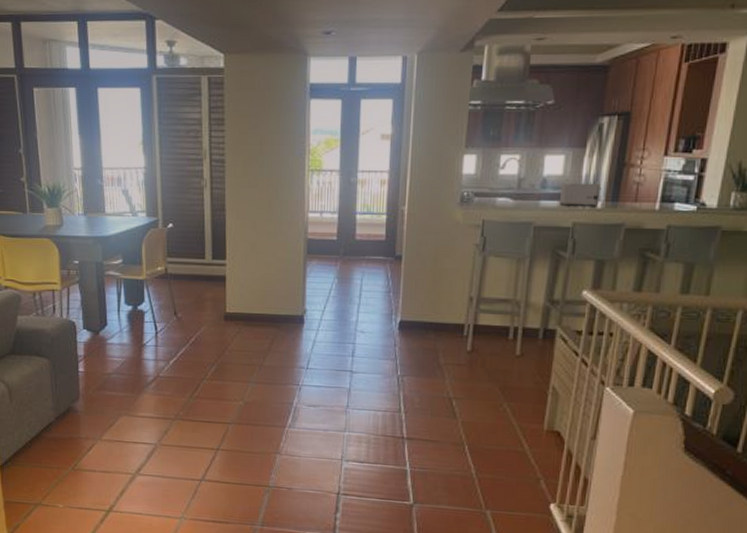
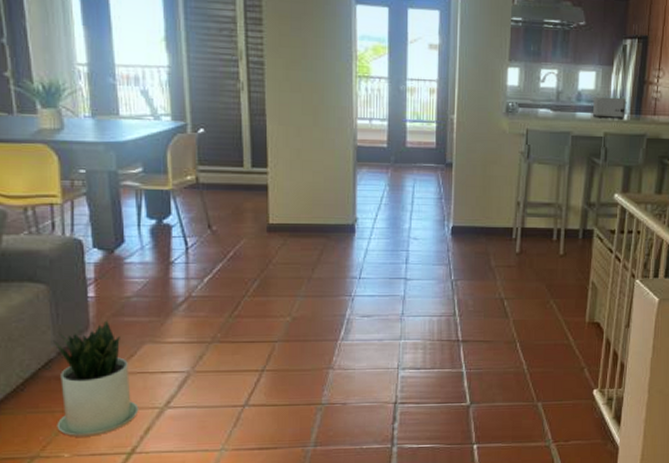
planter: none [53,392,116,493] -> present [54,320,139,437]

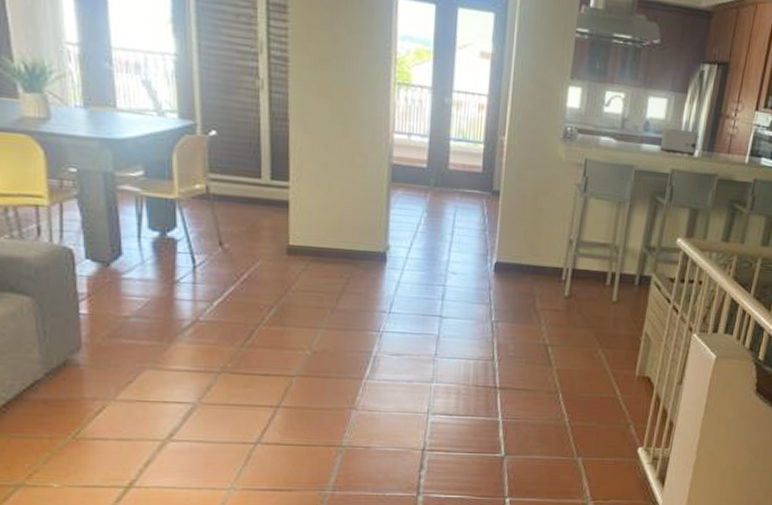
planter: present [54,320,139,437] -> none [40,341,138,467]

